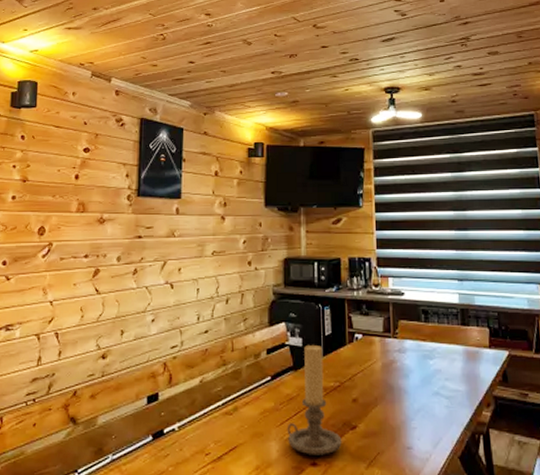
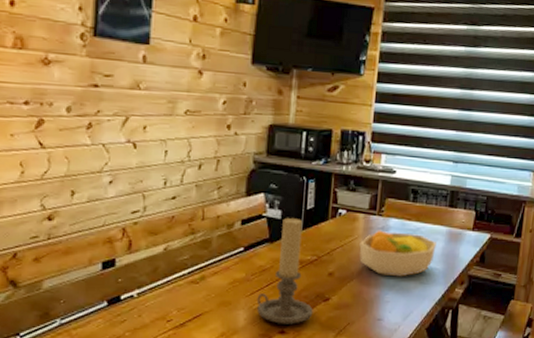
fruit bowl: none [379,352,455,401] -> present [359,230,436,277]

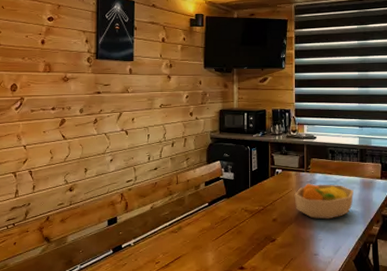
candle holder: present [256,217,313,324] -> none [220,178,264,262]

